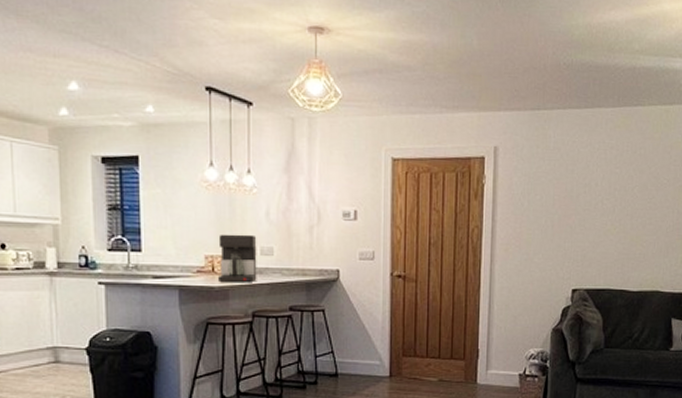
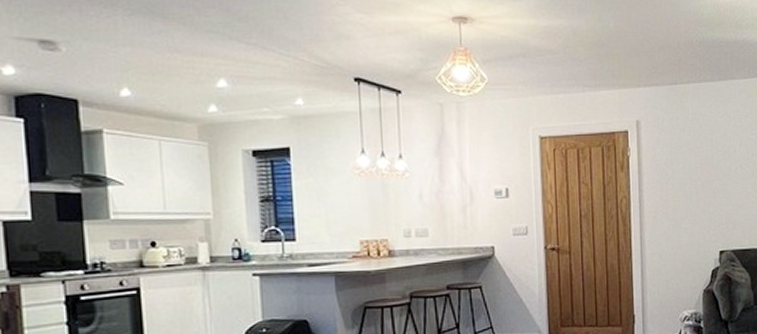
coffee maker: present [217,234,257,283] -> none [373,217,413,267]

